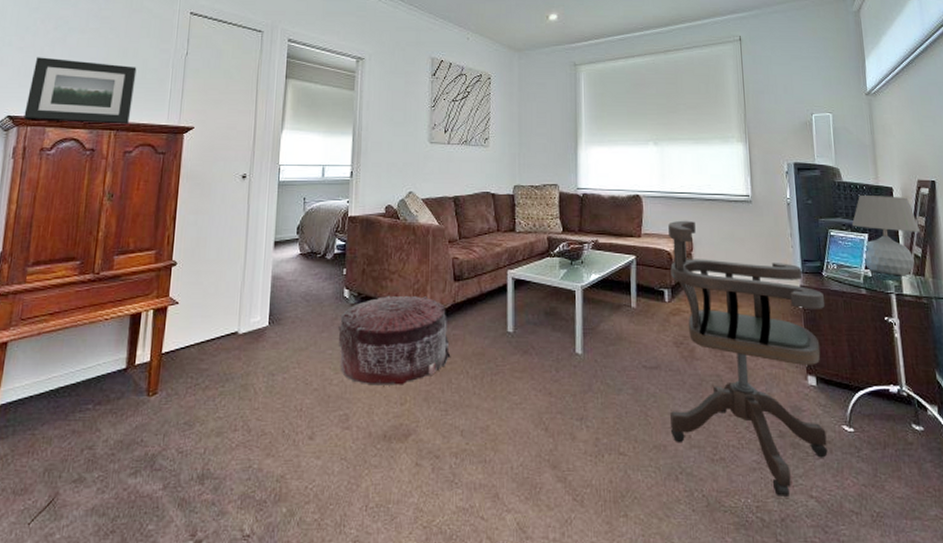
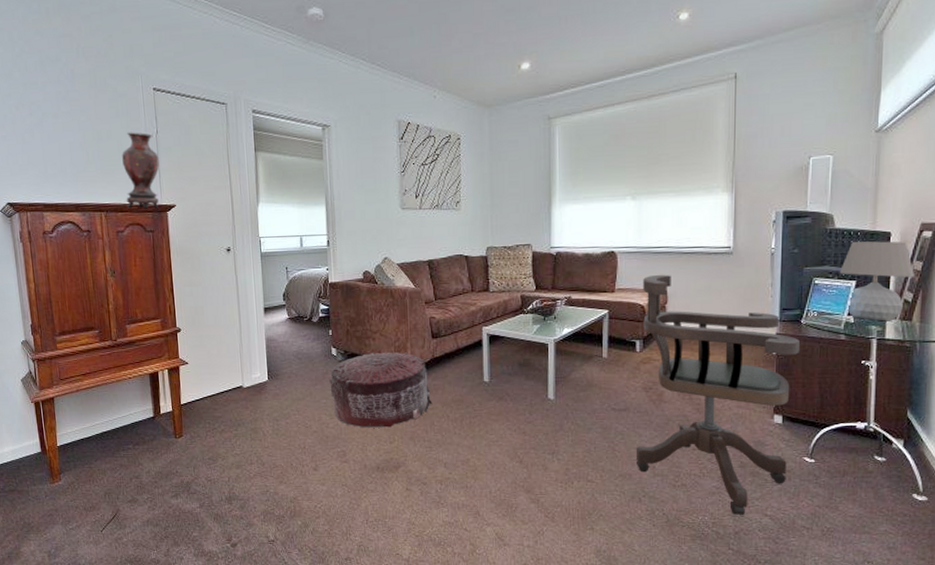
picture frame: present [23,57,137,124] -> none [19,144,116,206]
vase: none [141,52,185,130] -> present [122,132,160,209]

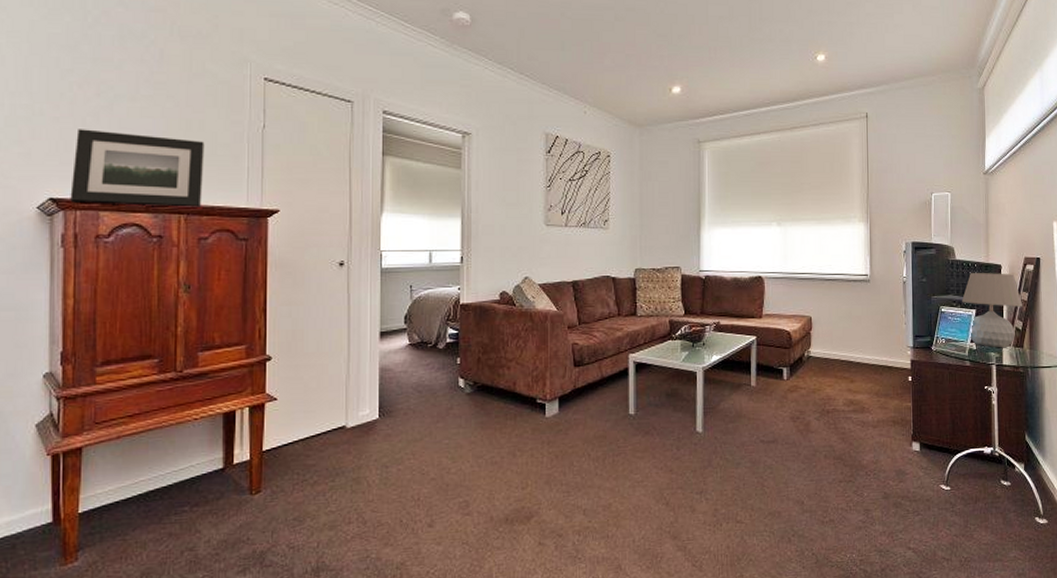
picture frame: none [19,144,116,206] -> present [70,129,205,207]
vase: present [122,132,160,209] -> none [215,124,263,213]
pouf: present [329,351,433,428] -> none [454,382,572,472]
office chair: present [637,274,801,515] -> none [785,300,933,550]

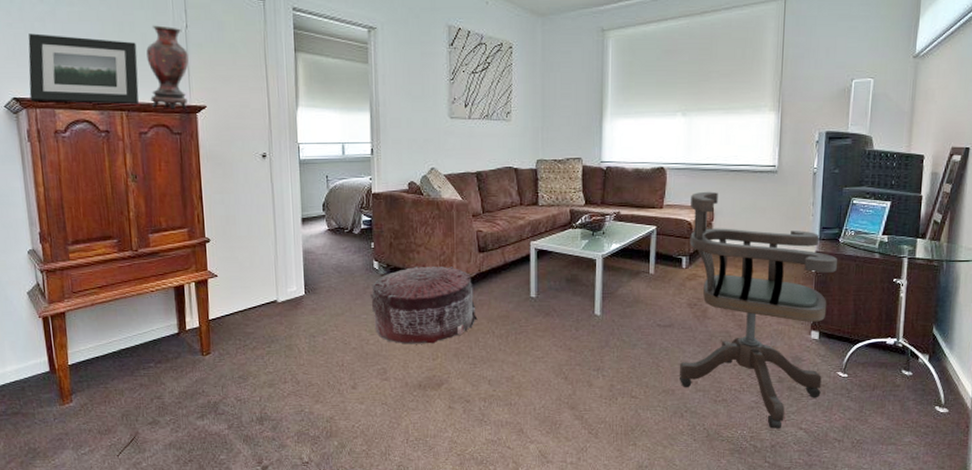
vase: none [215,124,263,213] -> present [146,25,189,109]
pouf: none [454,382,572,472] -> present [371,265,478,344]
office chair: none [785,300,933,550] -> present [680,191,838,429]
table lamp: present [961,272,1022,348] -> none [875,163,944,241]

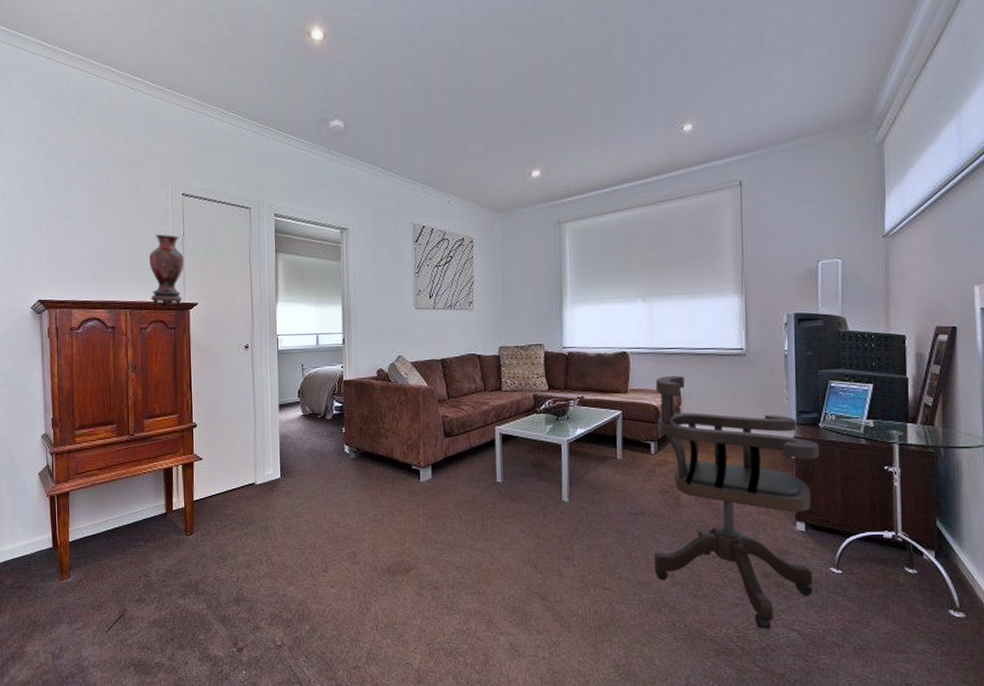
picture frame: present [28,33,140,105] -> none [52,245,142,304]
pouf: present [371,265,478,344] -> none [342,450,445,528]

